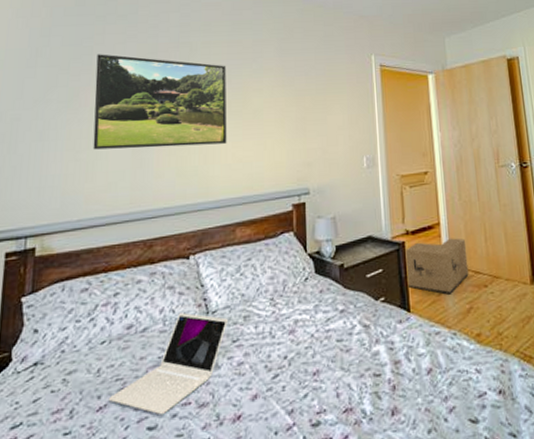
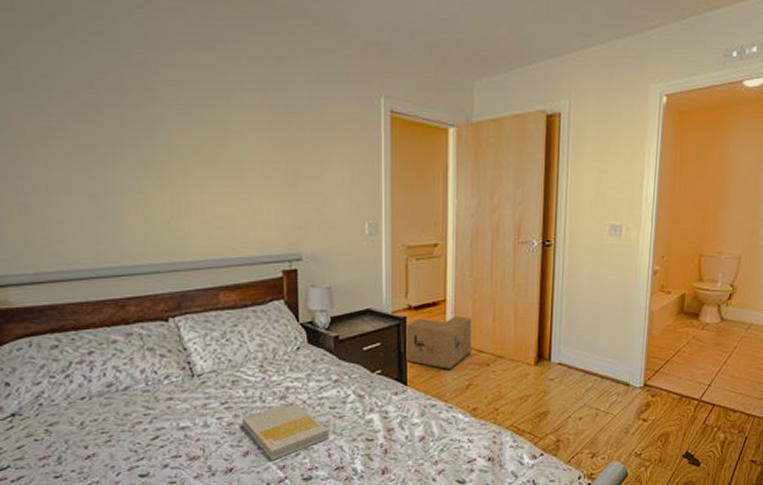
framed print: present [93,54,227,150] -> none [26,68,204,196]
laptop: present [108,312,228,416] -> none [95,374,215,465]
book: none [252,334,337,405] -> present [242,401,330,461]

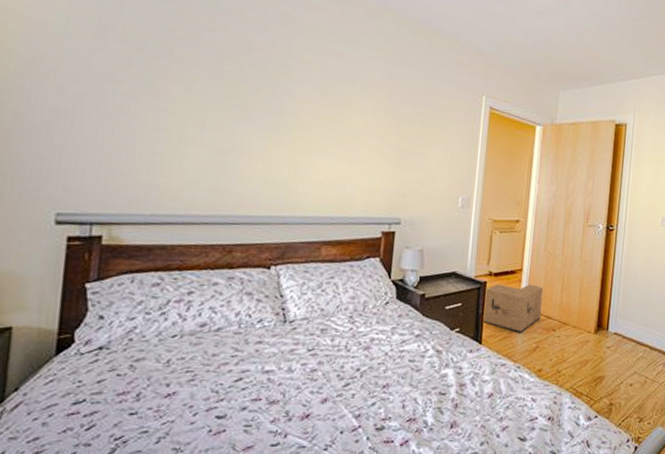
book: present [242,401,330,461] -> none [325,352,406,409]

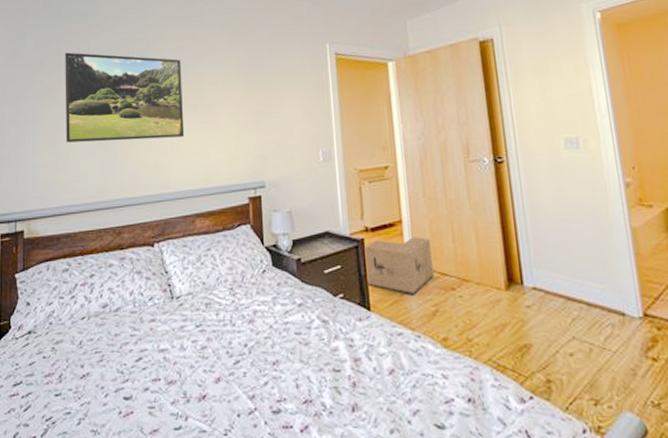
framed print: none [171,38,328,161] -> present [65,52,185,143]

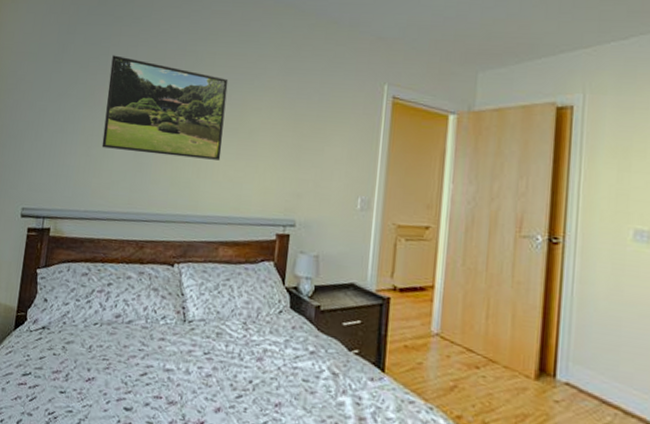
cardboard box: present [364,237,435,295] -> none [386,301,463,366]

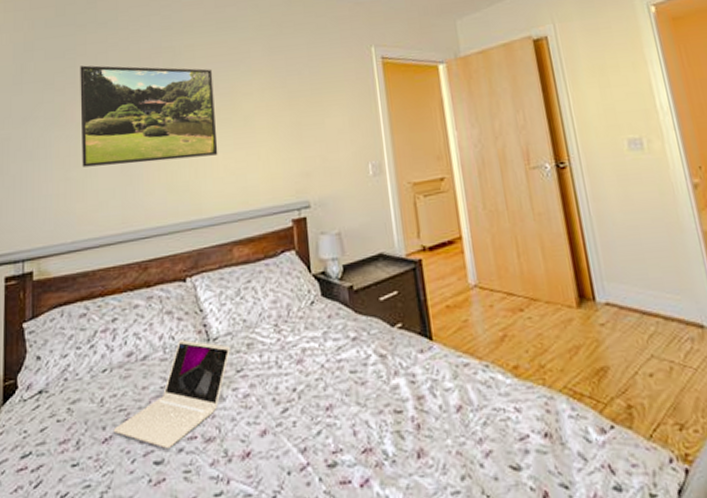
laptop: none [95,315,202,401] -> present [113,339,230,449]

